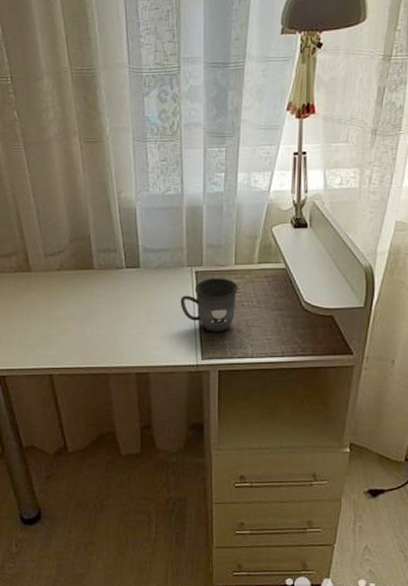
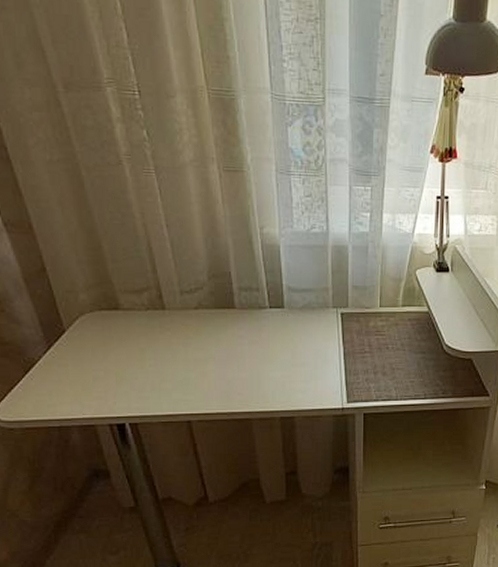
mug: present [180,278,238,332] -> none [325,320,383,375]

